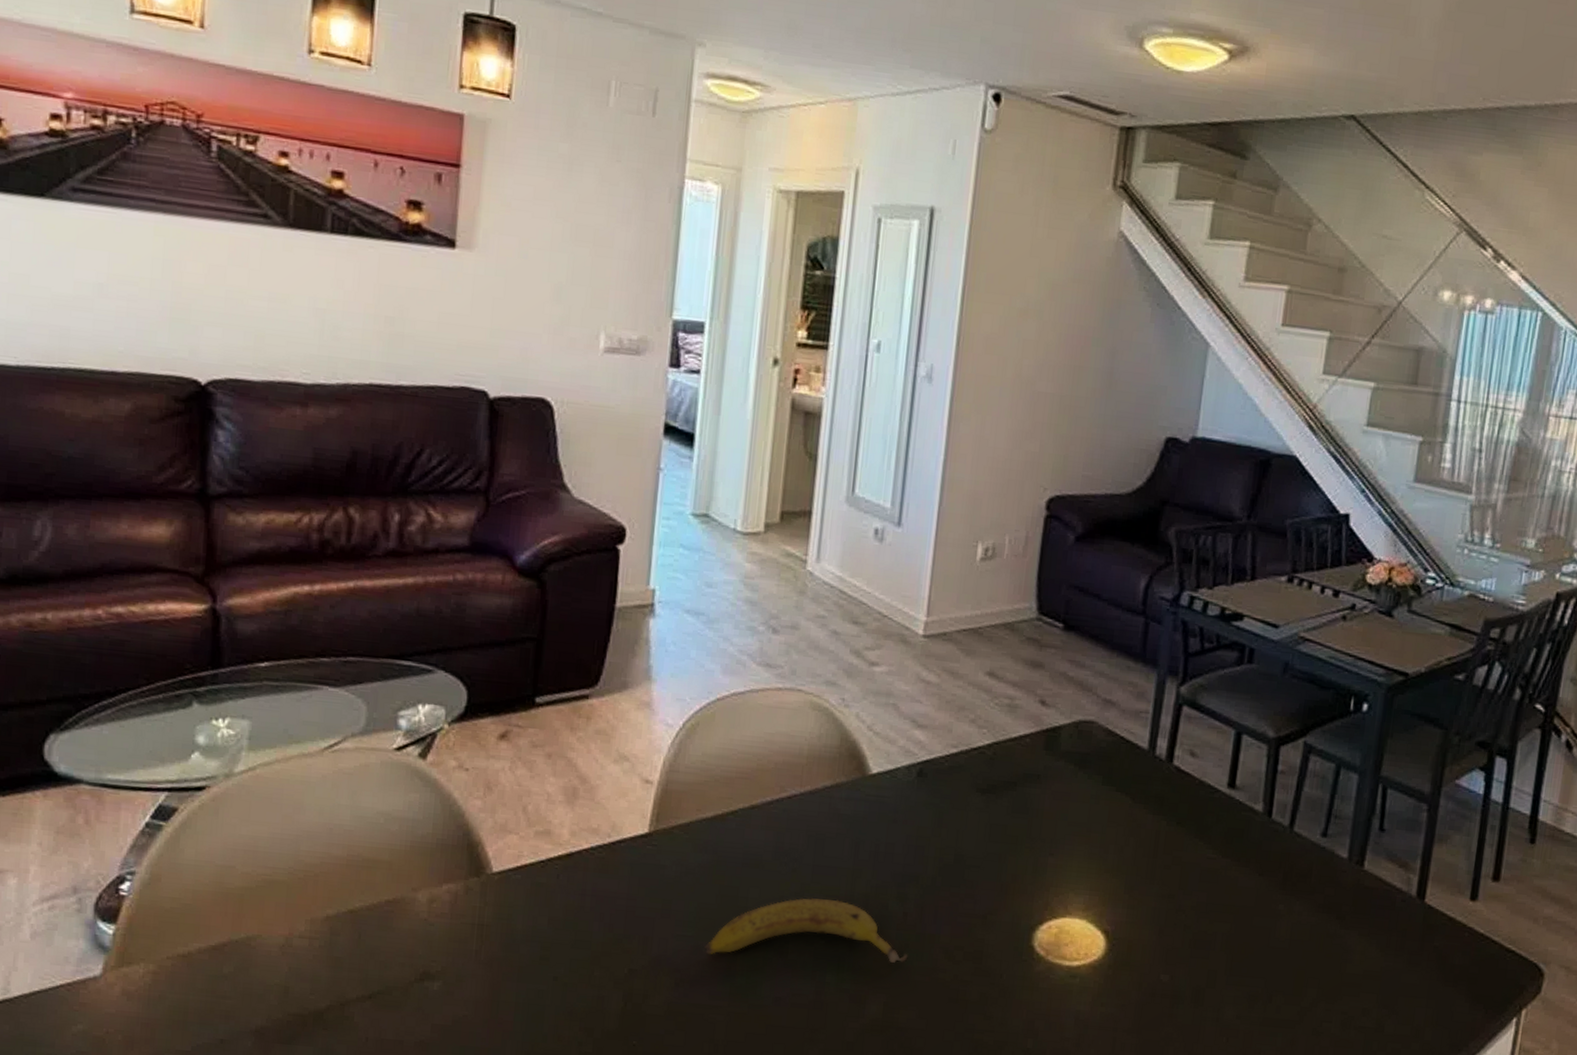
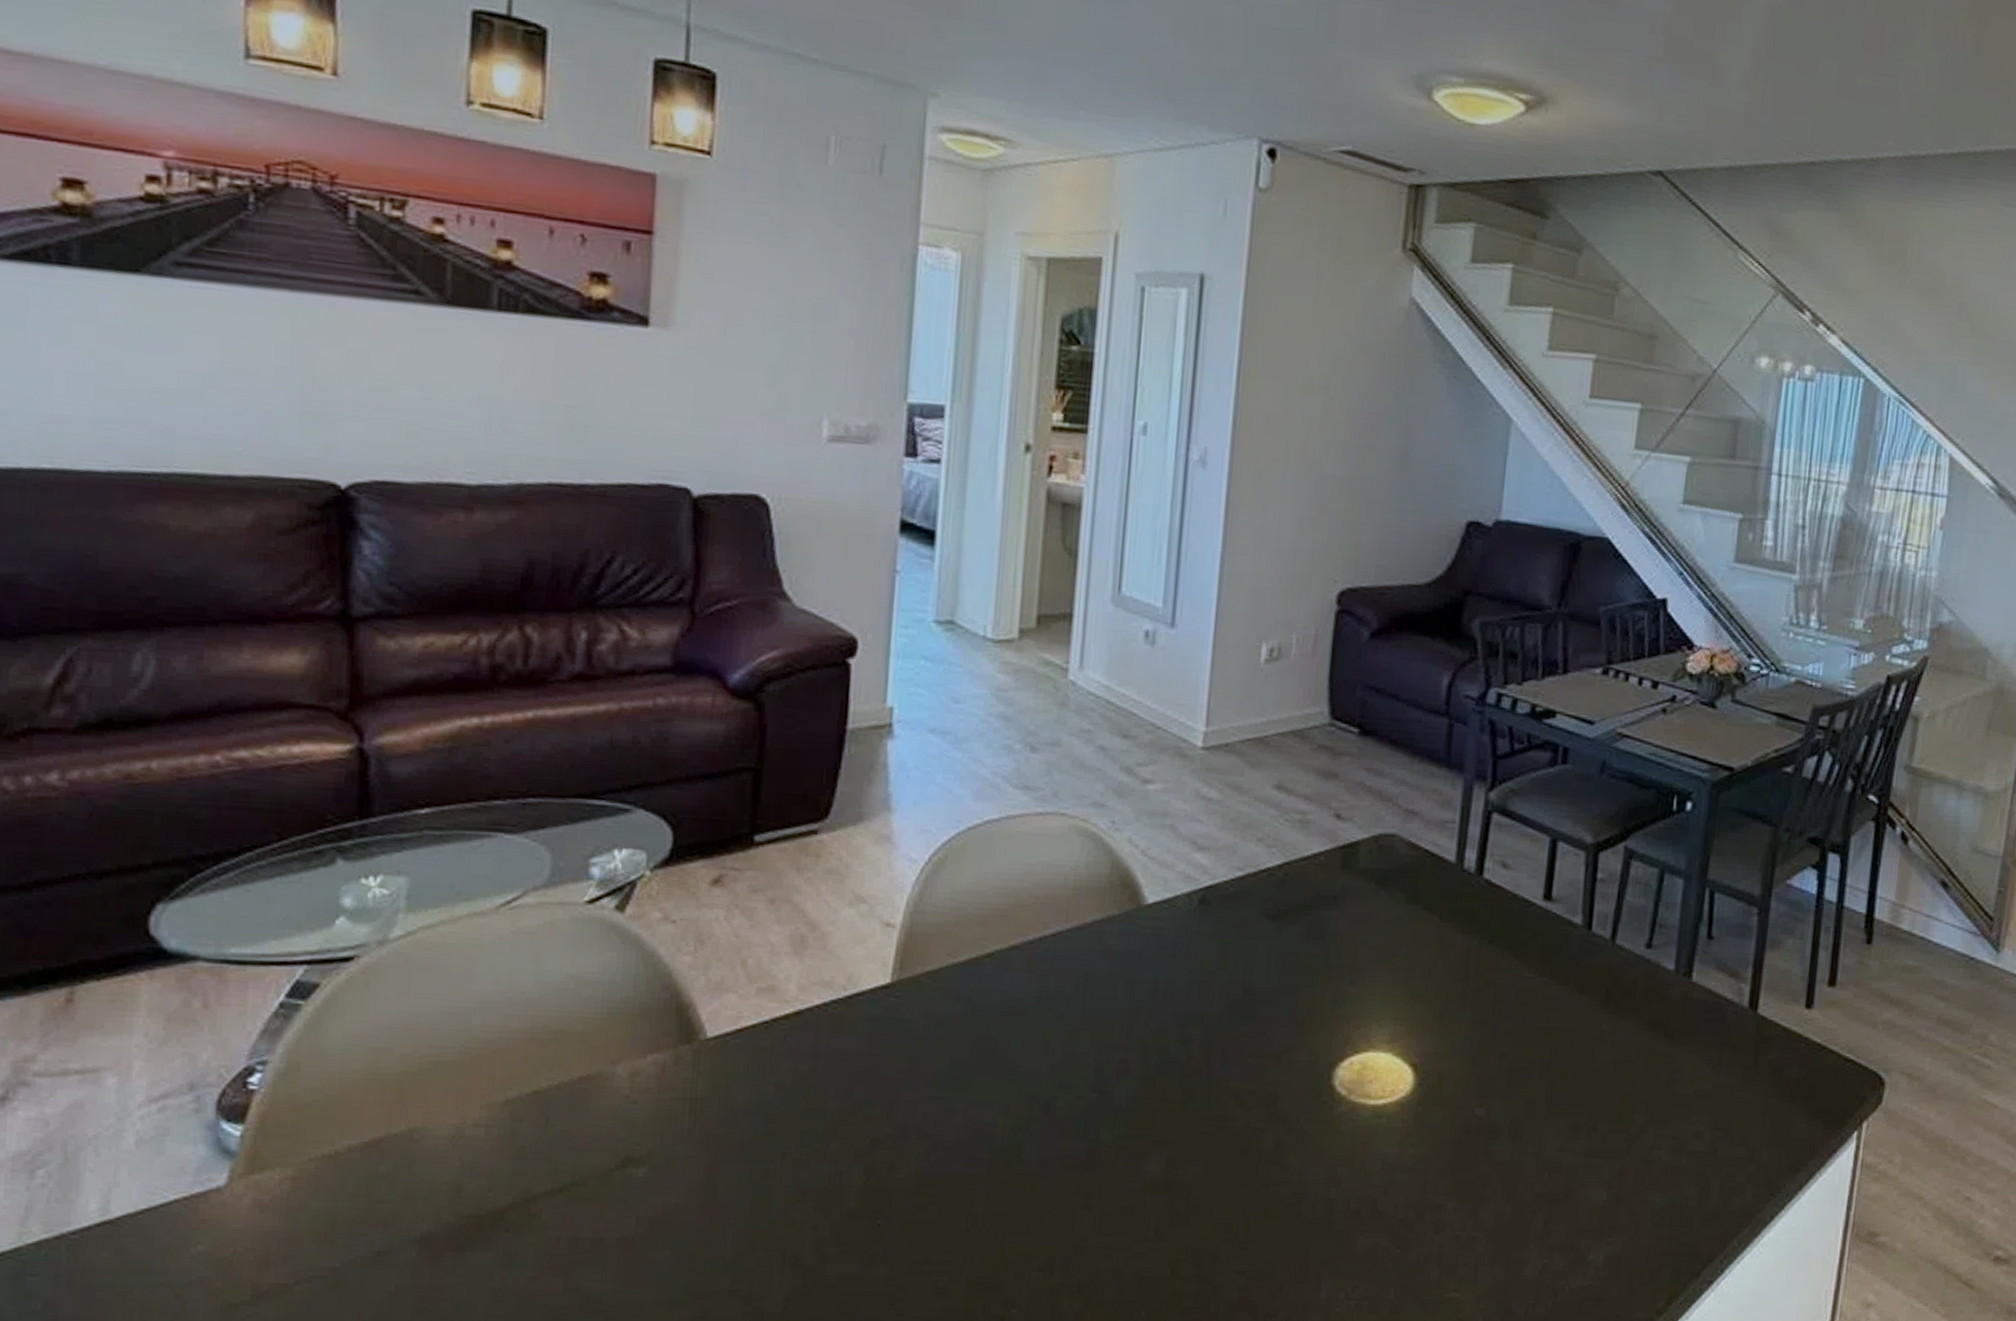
fruit: present [704,898,908,963] -> none [959,1046,1194,1118]

